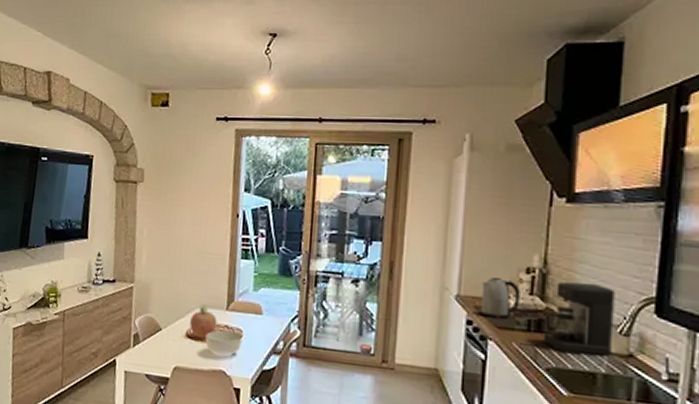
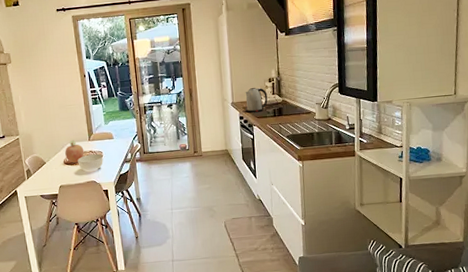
coffee maker: present [543,282,615,357] -> none [283,81,320,124]

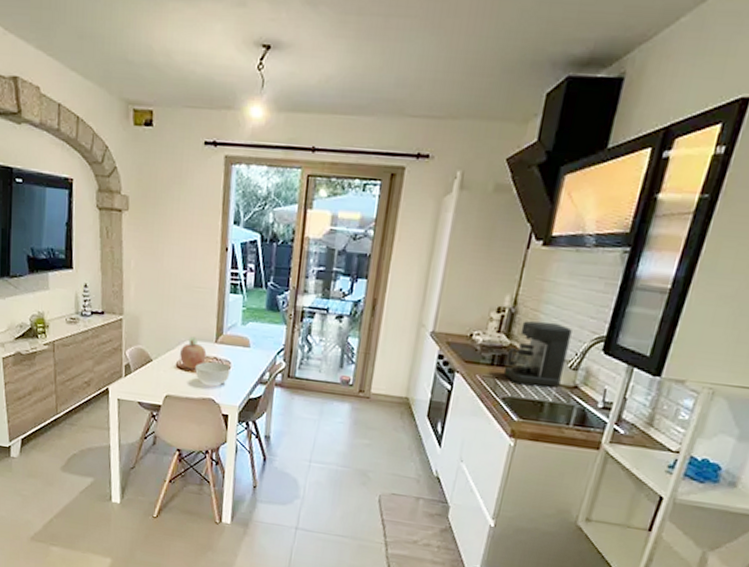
kettle: present [245,87,268,113] -> none [451,316,490,355]
coffee maker: none [283,81,320,124] -> present [503,321,572,388]

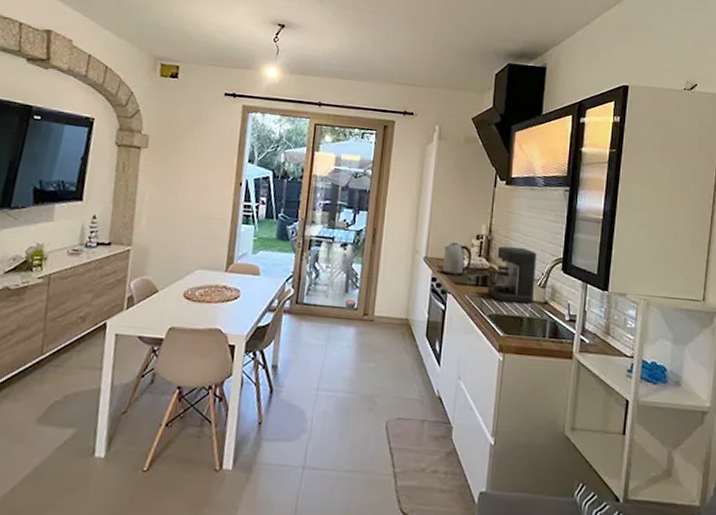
fruit: present [180,336,207,370] -> none [188,266,216,299]
bowl: present [195,361,231,388] -> none [202,290,240,318]
kettle: none [451,316,490,355] -> present [442,242,472,277]

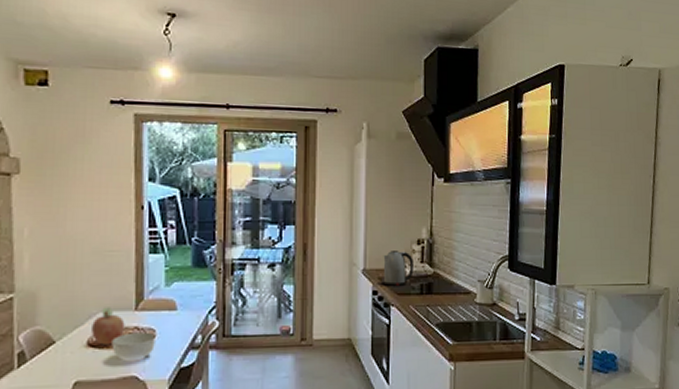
fruit: none [188,266,216,299] -> present [92,307,125,345]
bowl: none [202,290,240,318] -> present [111,332,155,363]
coffee maker: present [487,246,537,304] -> none [432,248,482,308]

